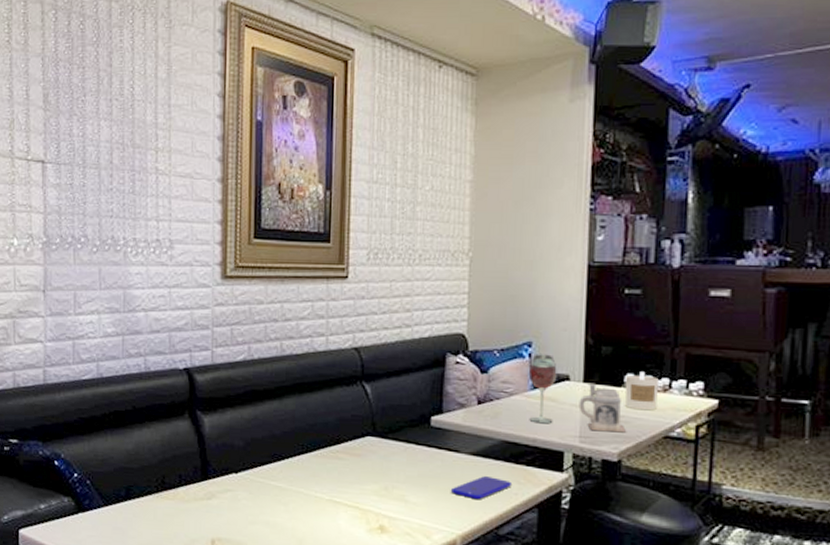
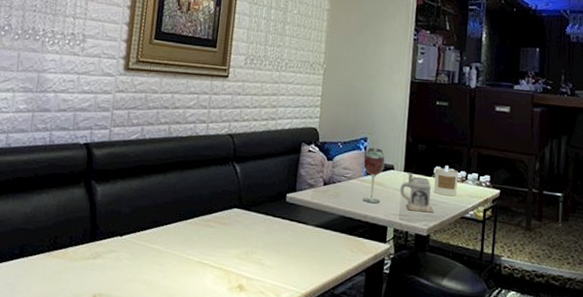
smartphone: present [450,476,513,500] -> none [298,245,347,265]

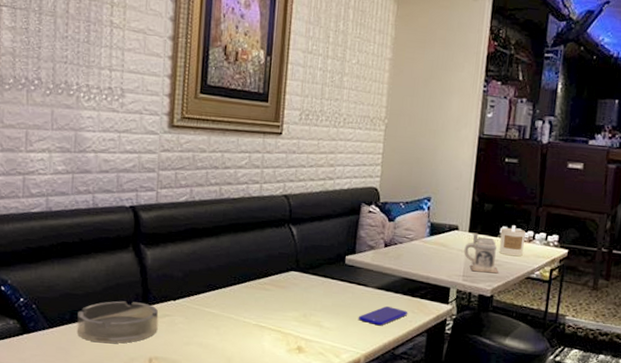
ashtray: none [24,236,105,280] -> present [76,301,159,344]
smartphone: none [298,245,347,265] -> present [358,306,408,326]
wineglass: present [362,147,385,204] -> none [425,207,449,265]

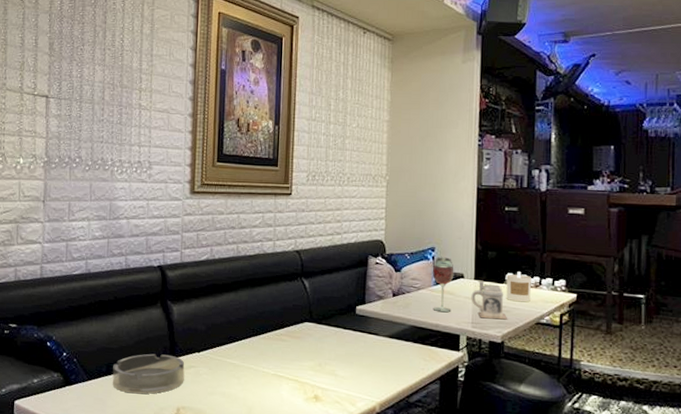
smartphone: present [358,306,408,326] -> none [371,355,420,374]
wineglass: none [425,207,449,265] -> present [433,257,454,313]

